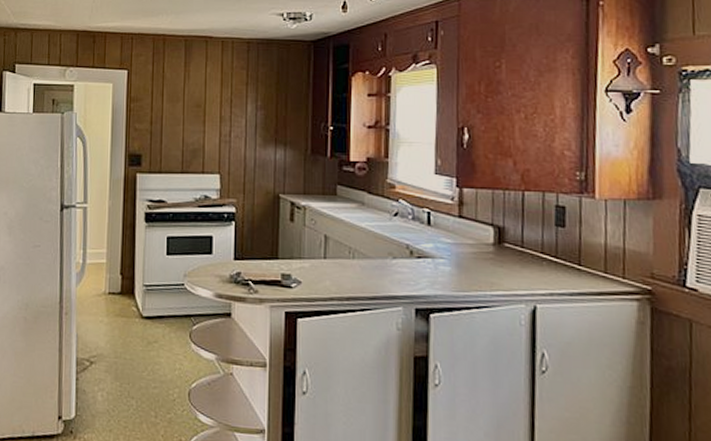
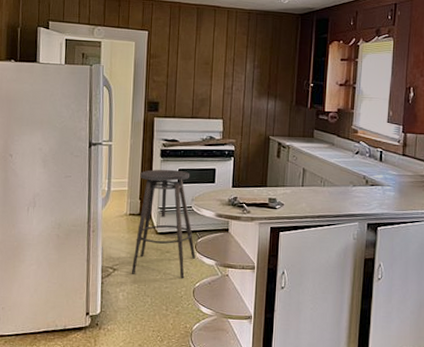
stool: none [112,236,191,377] -> present [132,169,196,279]

